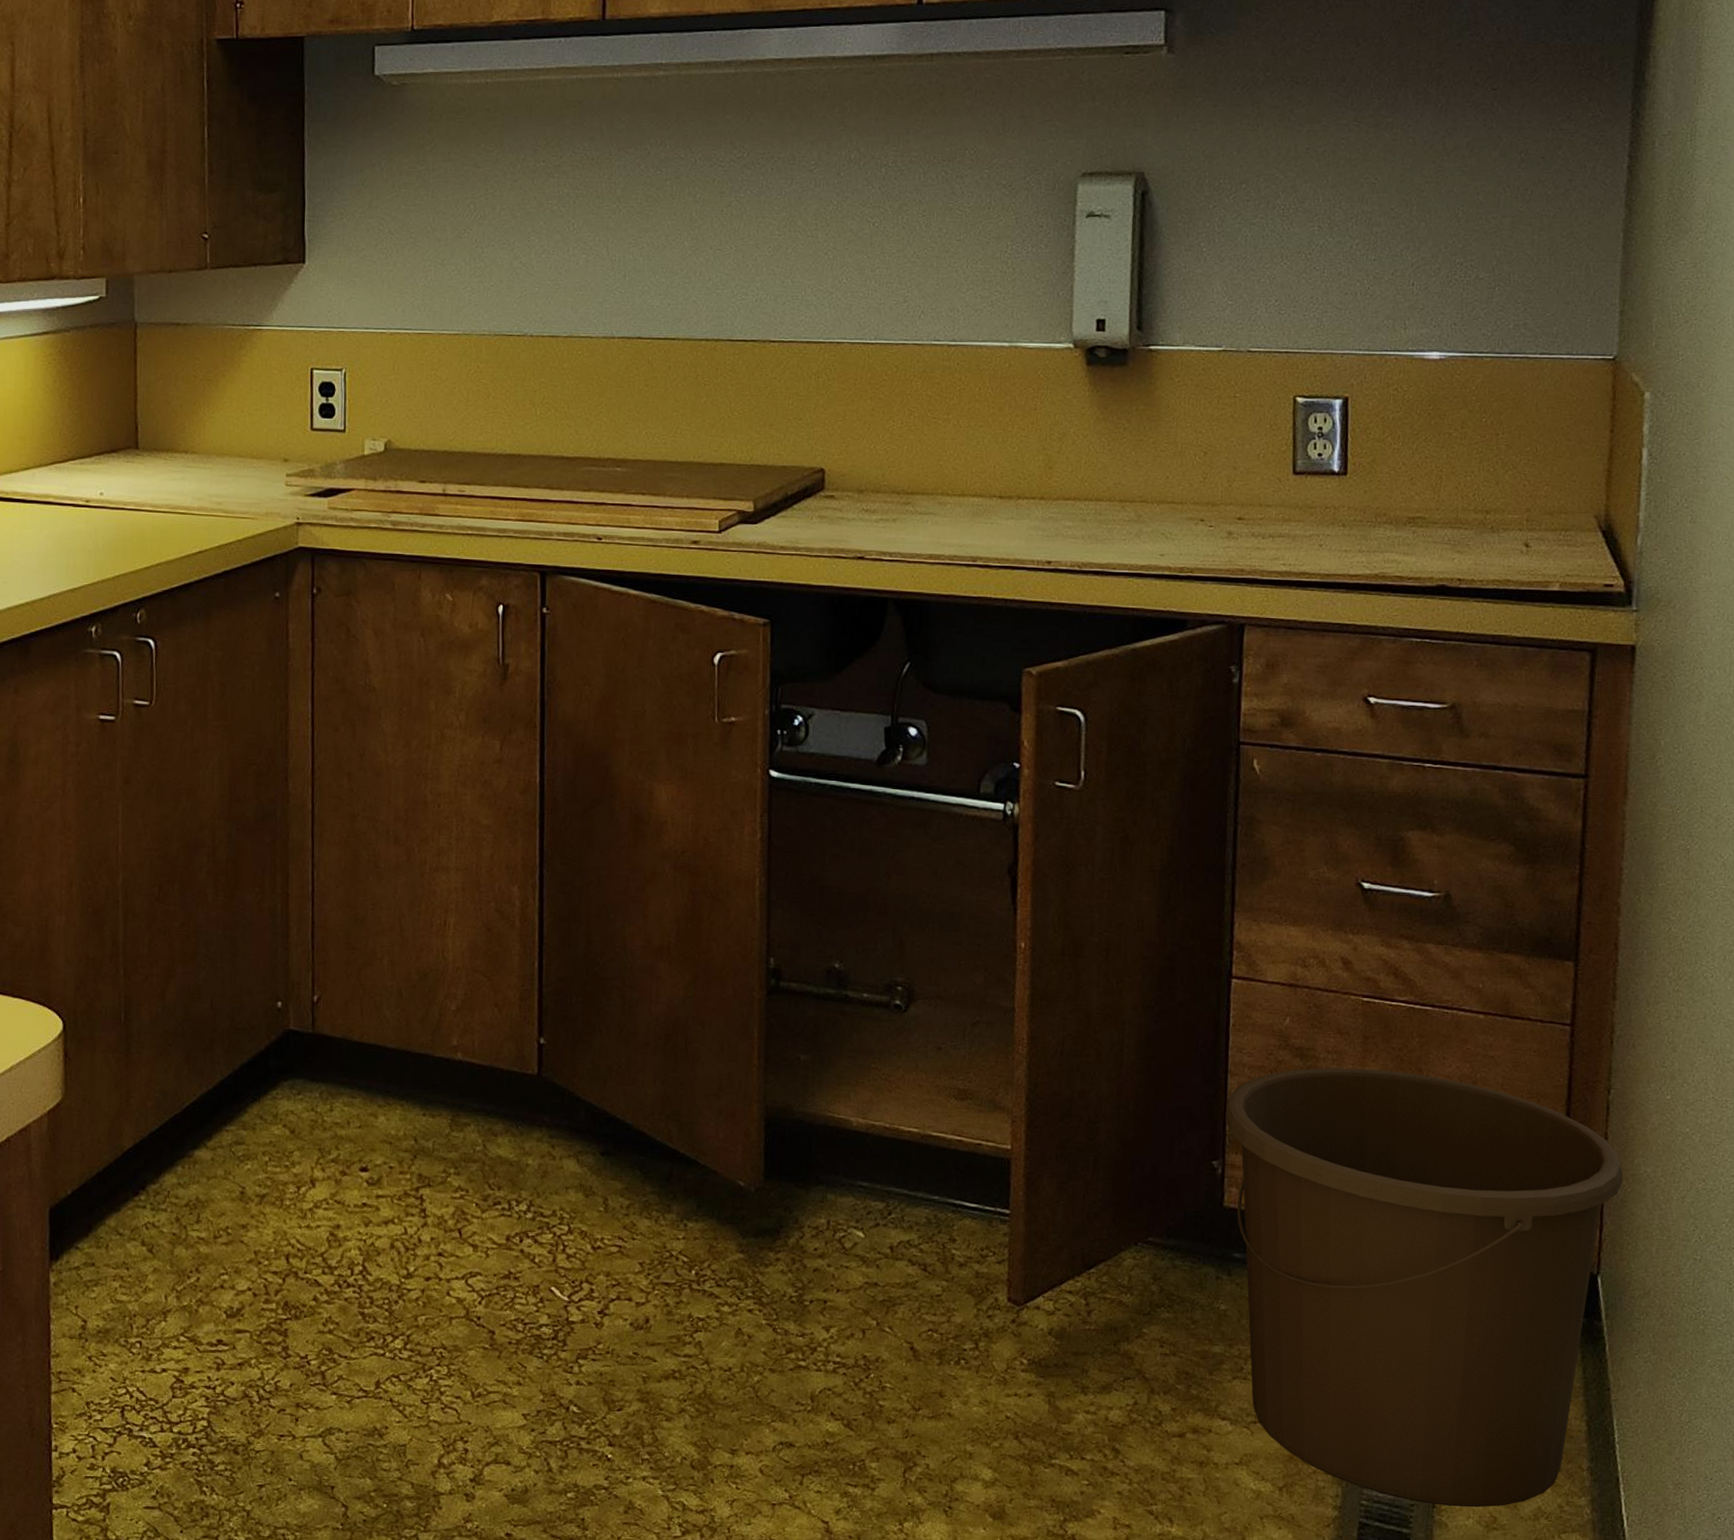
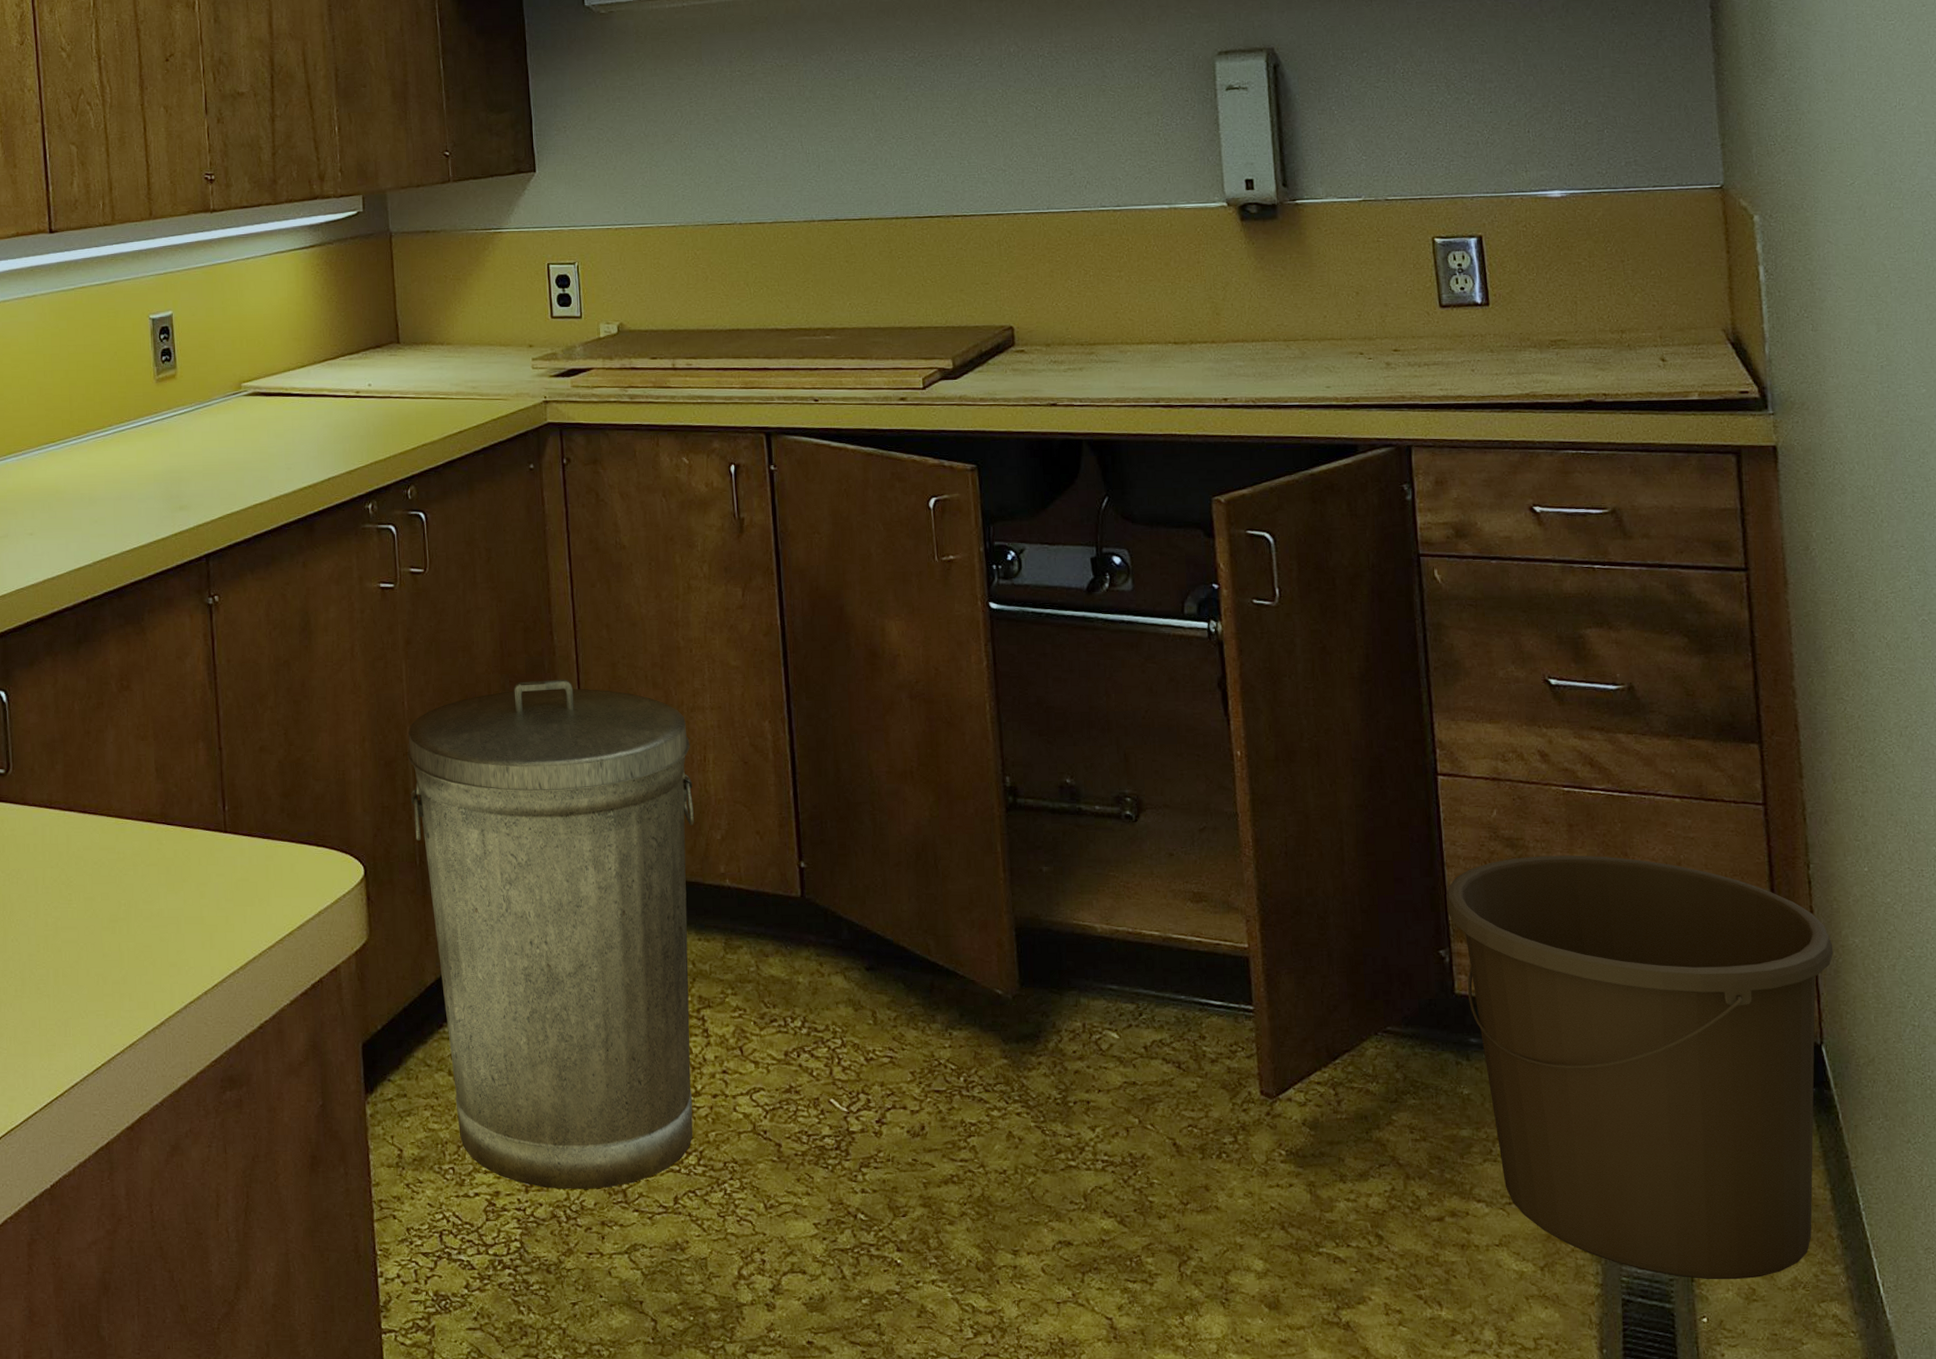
trash can: none [118,829,431,1370] -> present [407,679,695,1189]

